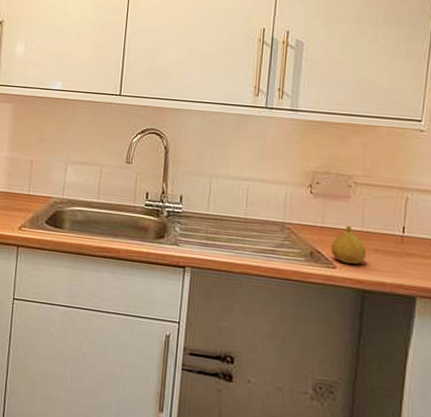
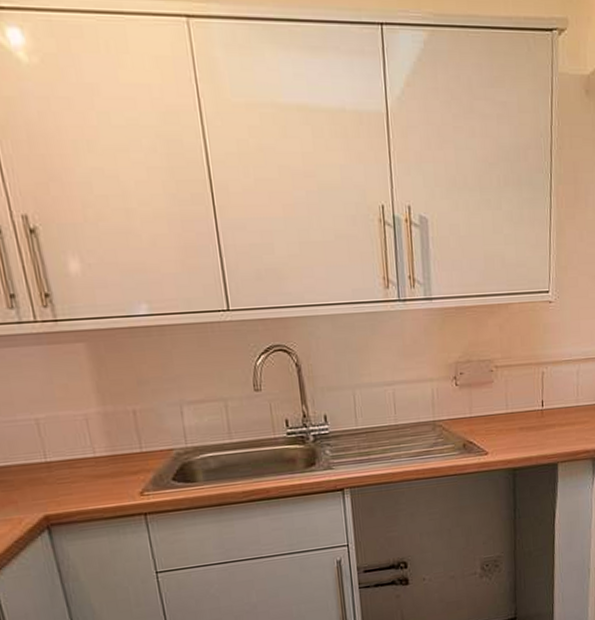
fruit: present [331,225,366,265] -> none [481,410,513,448]

